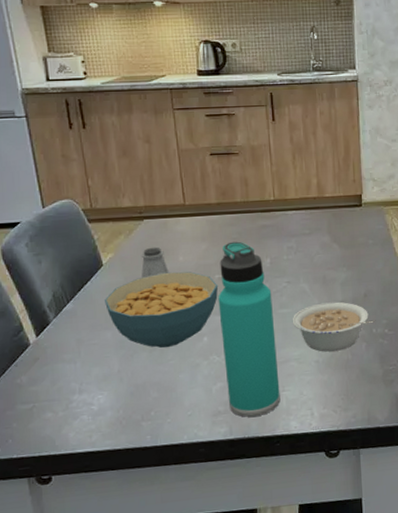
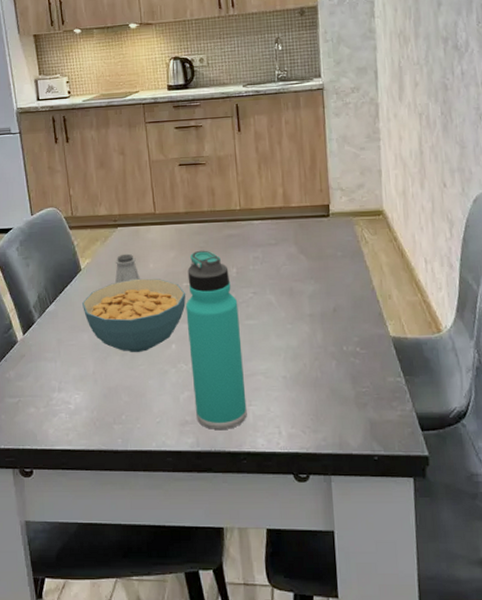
legume: present [292,302,377,352] -> none [258,315,348,368]

